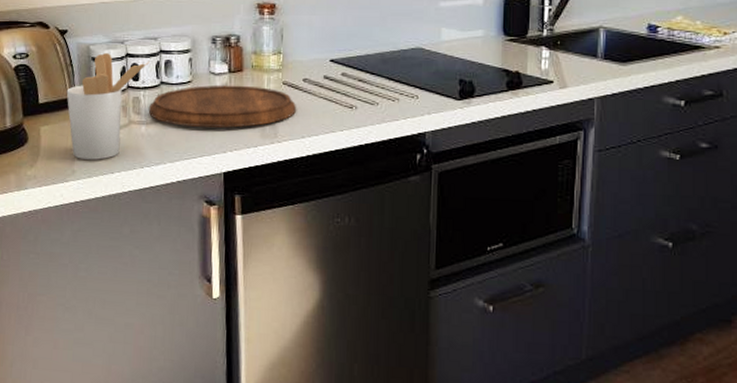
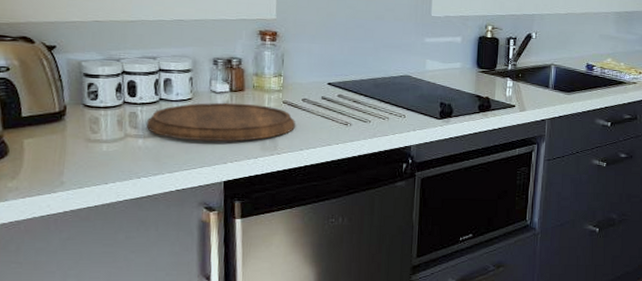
utensil holder: present [66,52,150,160] -> none [54,69,148,171]

